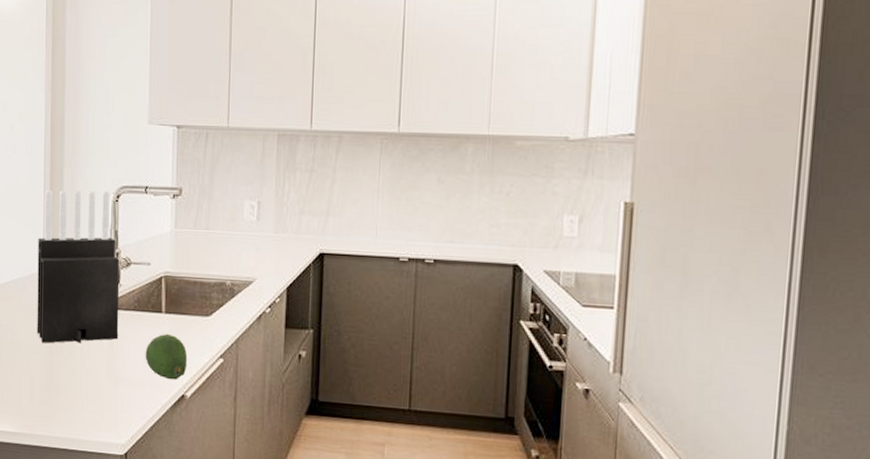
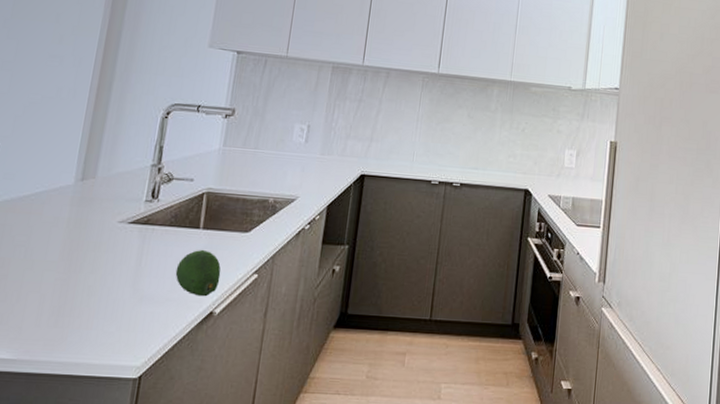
knife block: present [37,190,120,344] -> none [55,103,162,260]

